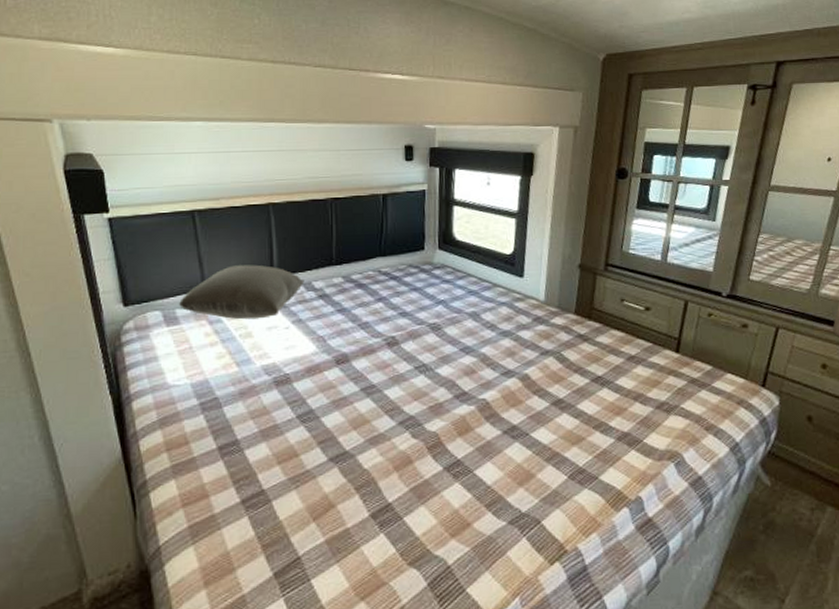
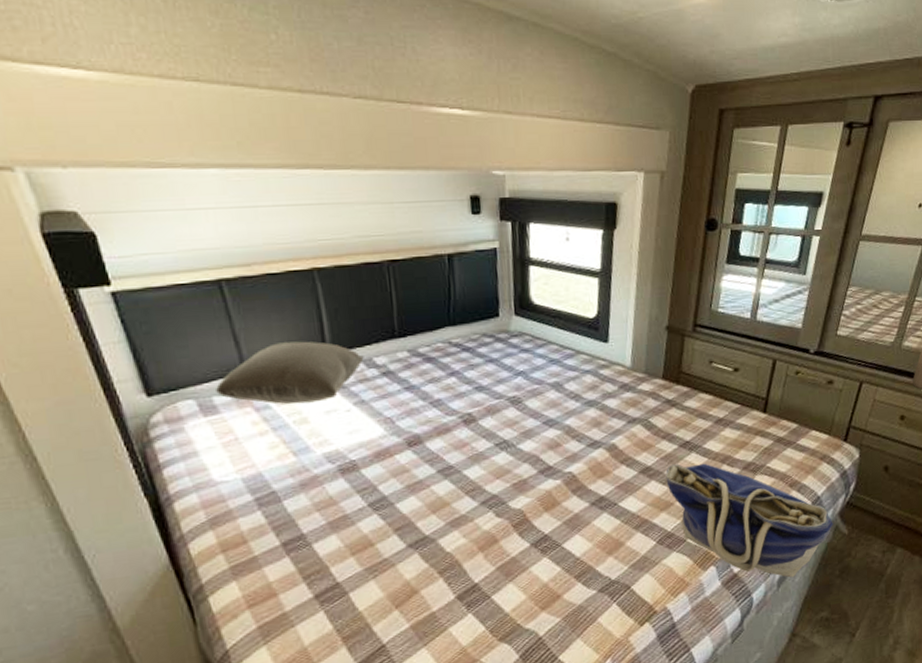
tote bag: none [577,398,754,528] -> present [665,463,833,578]

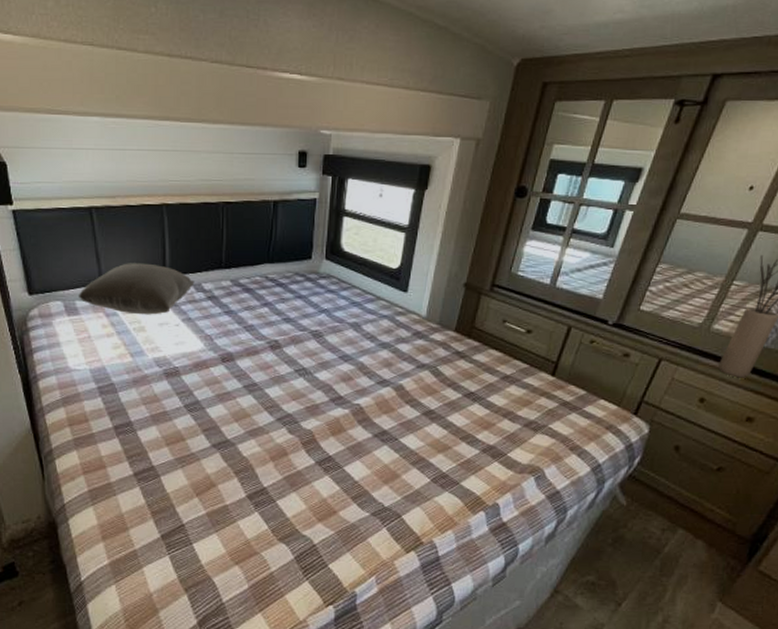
tote bag: present [665,463,833,578] -> none [447,411,612,537]

